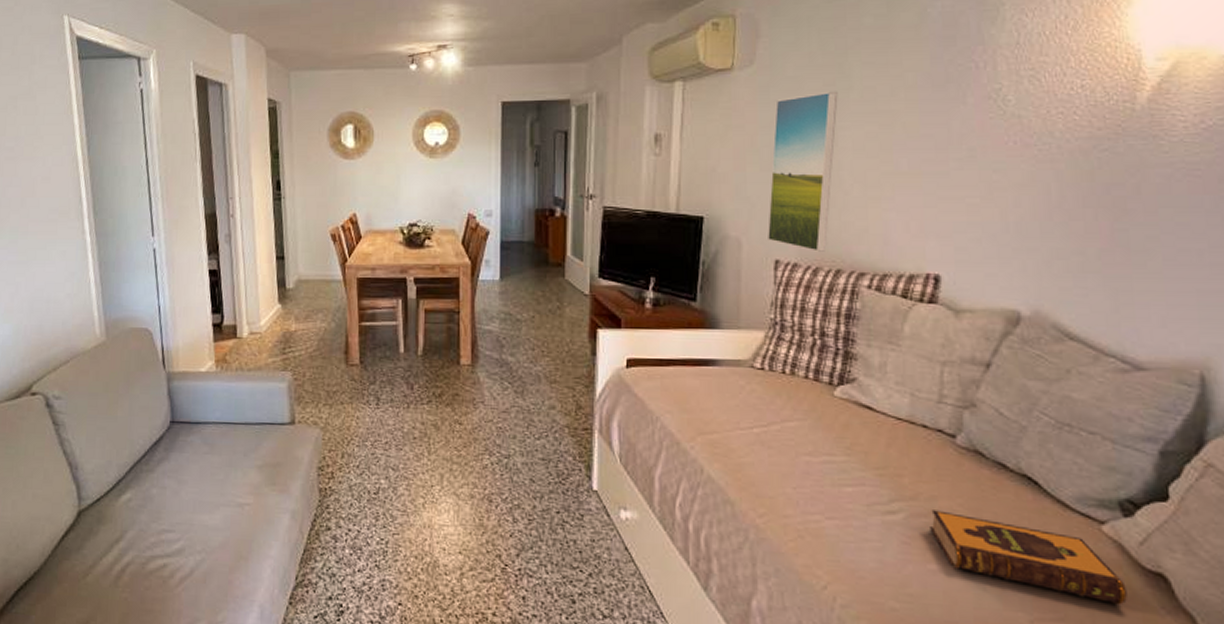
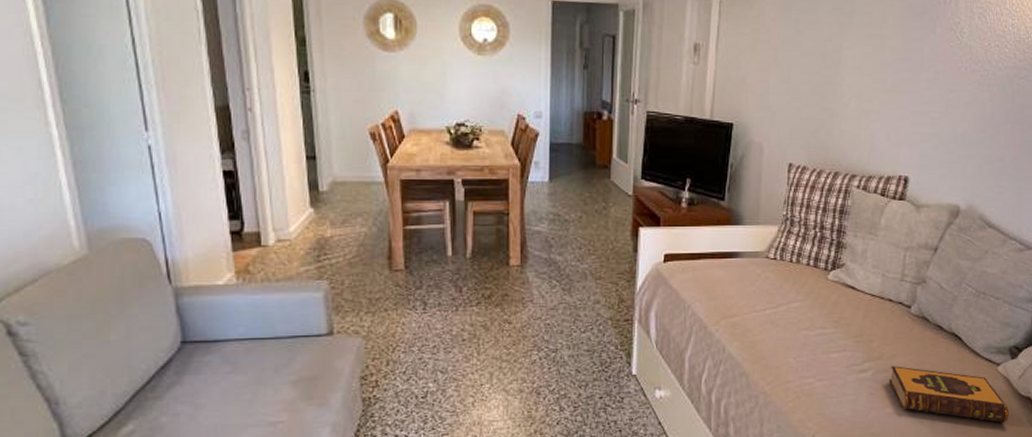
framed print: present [768,91,838,252] -> none [784,14,844,157]

